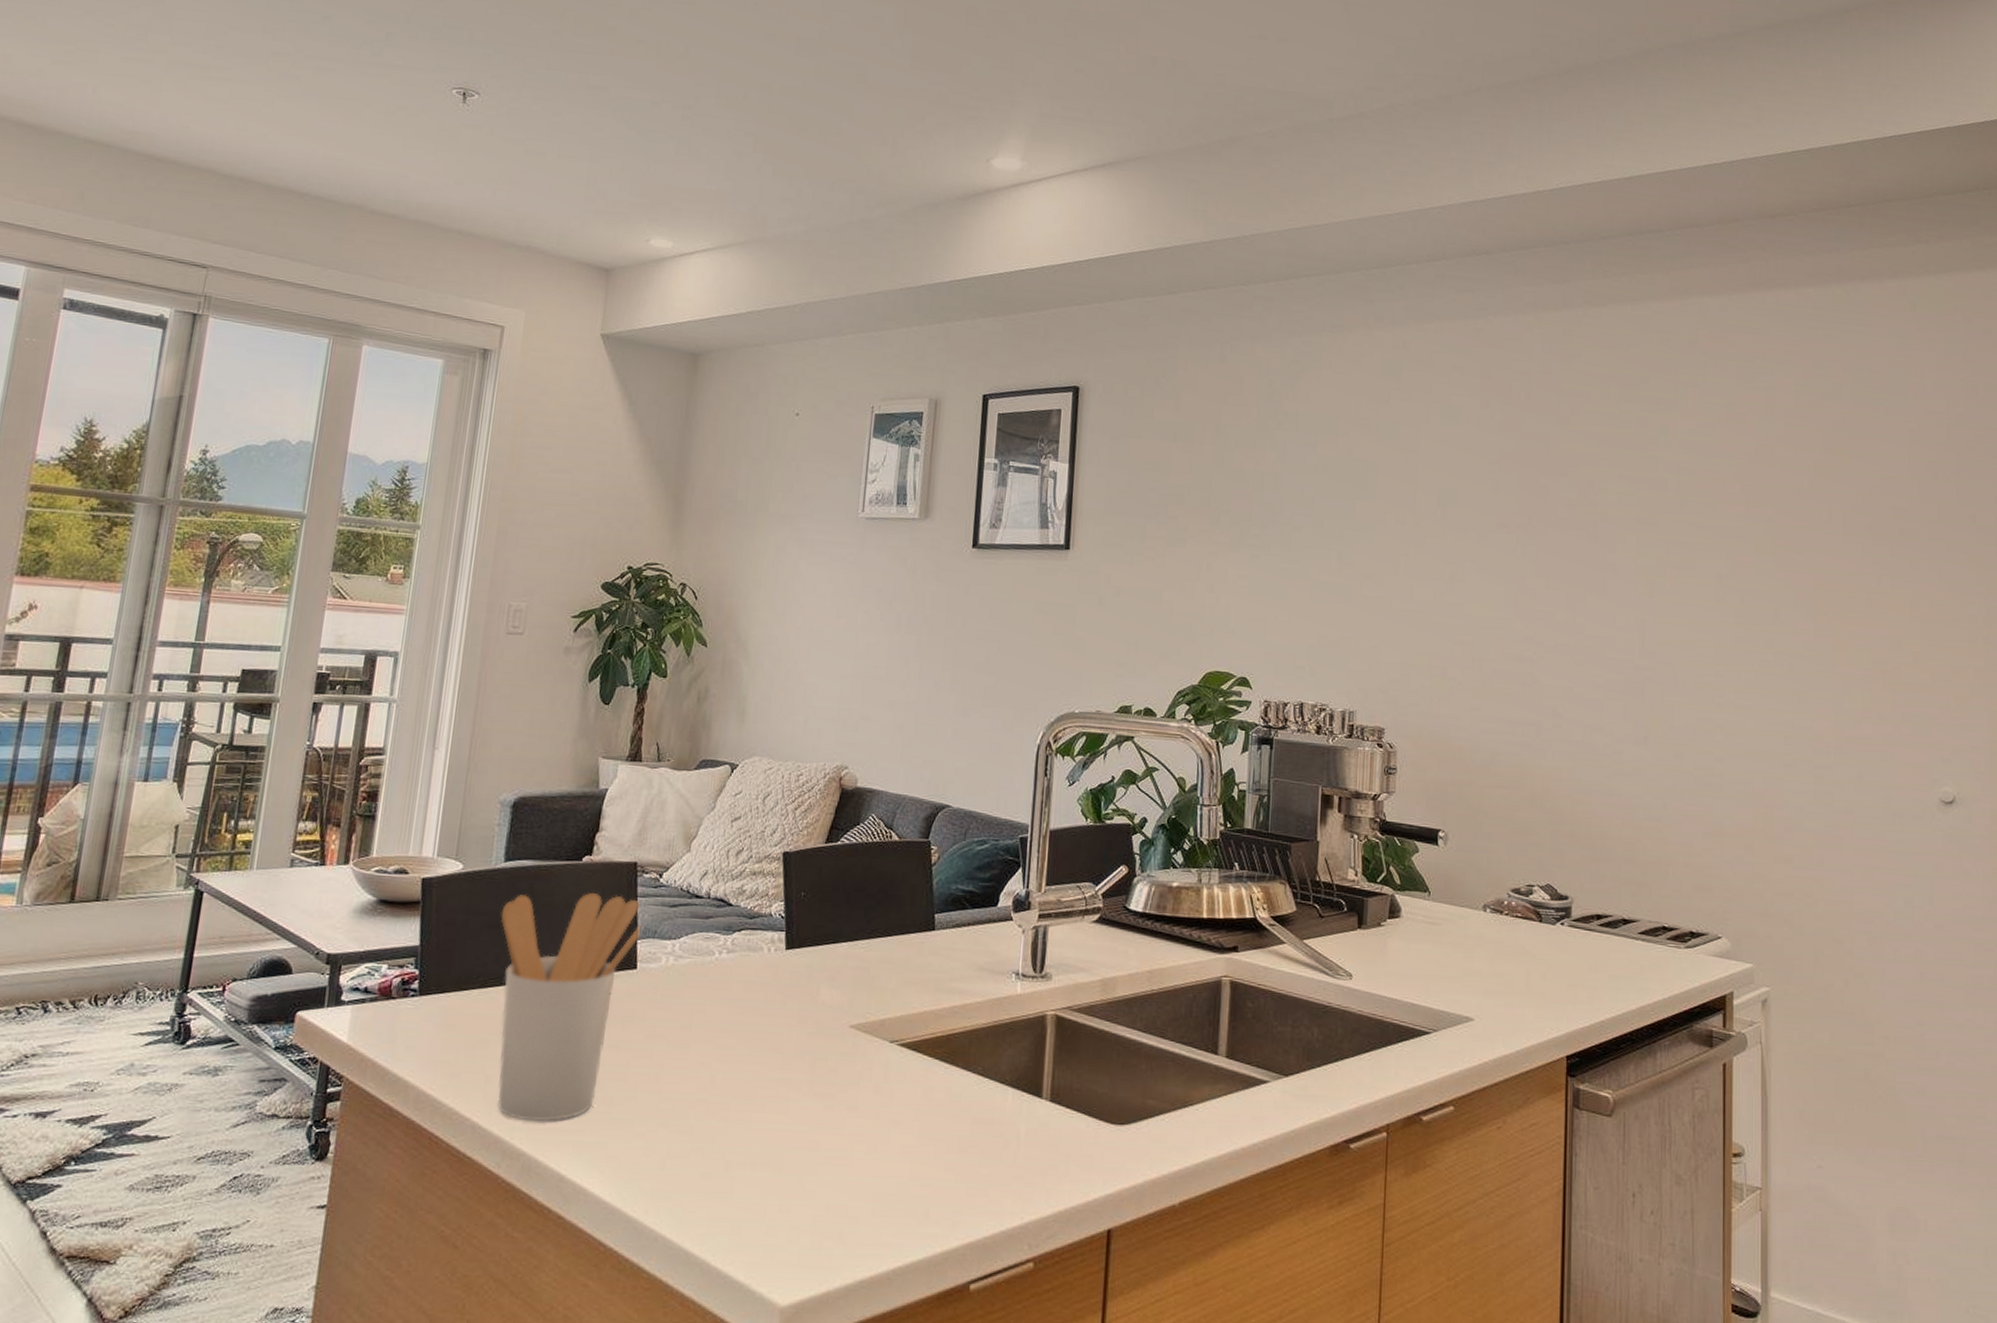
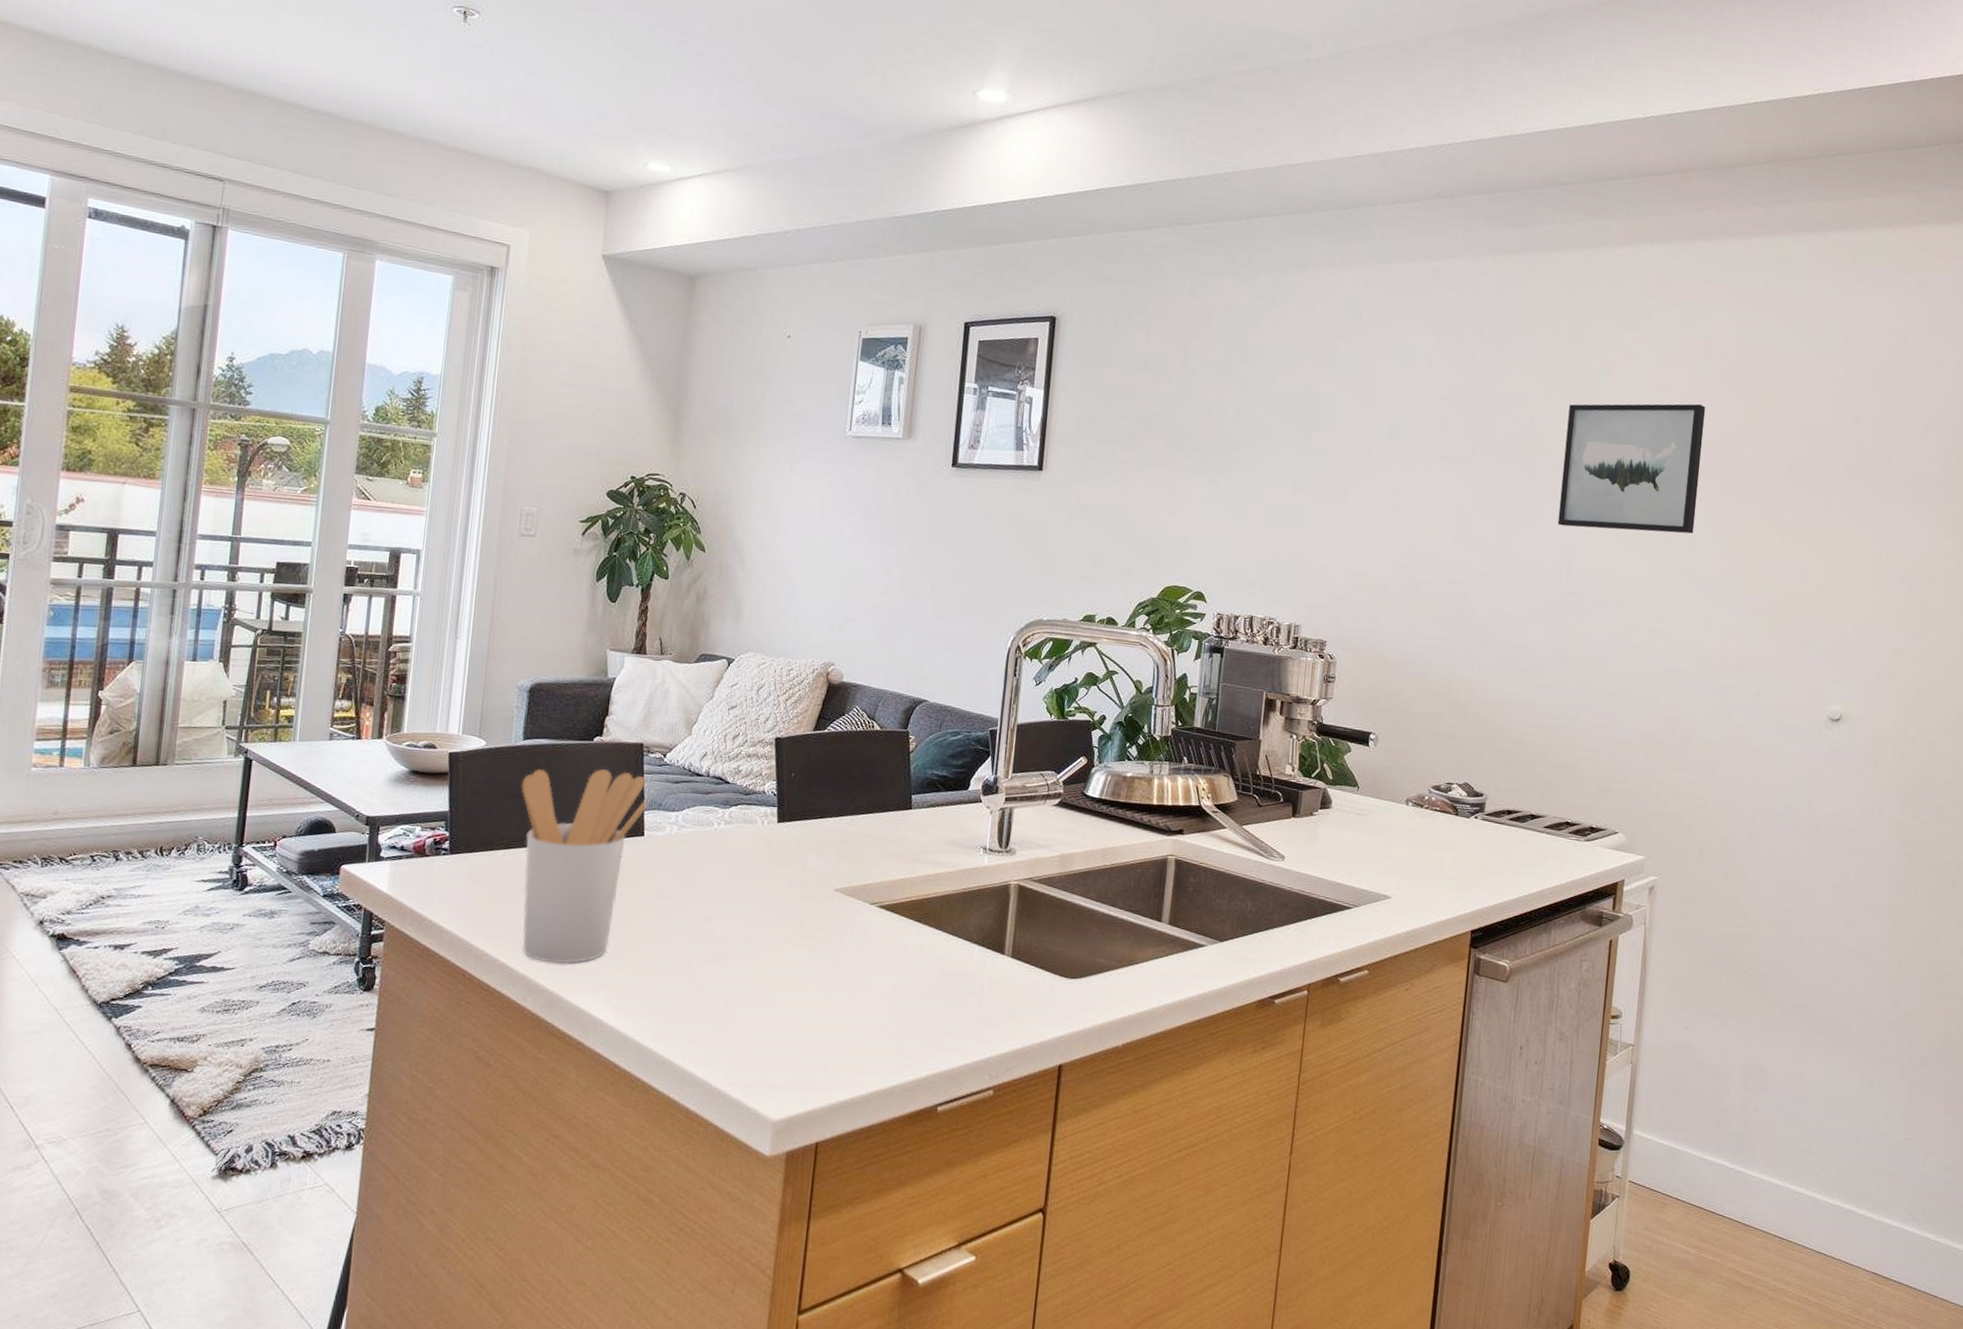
wall art: none [1626,461,1773,601] -> present [1557,404,1706,534]

